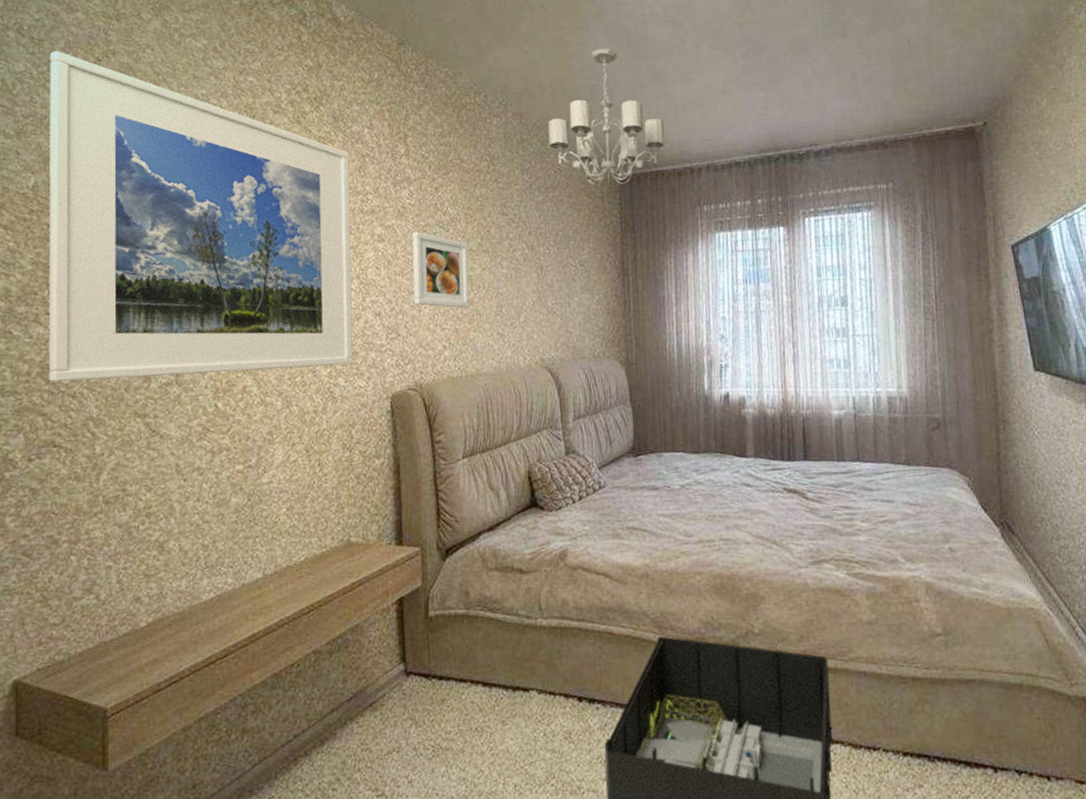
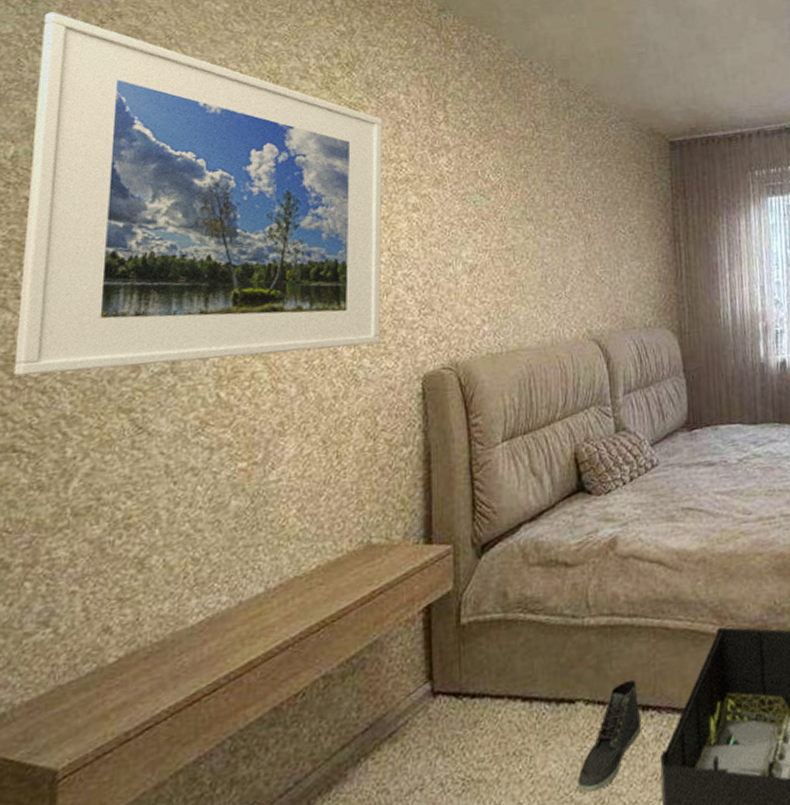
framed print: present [412,231,470,309] -> none [449,200,512,280]
sneaker: none [531,675,587,769] -> present [578,679,641,794]
chandelier: present [548,48,665,186] -> none [596,17,715,152]

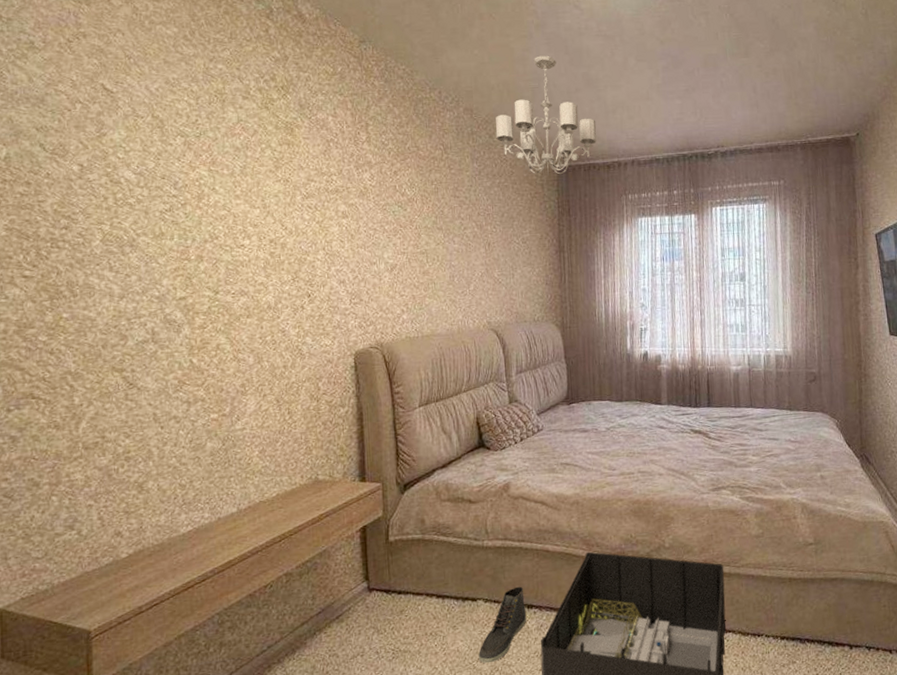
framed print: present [13,12,383,377] -> none [19,30,320,340]
chandelier: none [596,17,715,152] -> present [495,55,597,175]

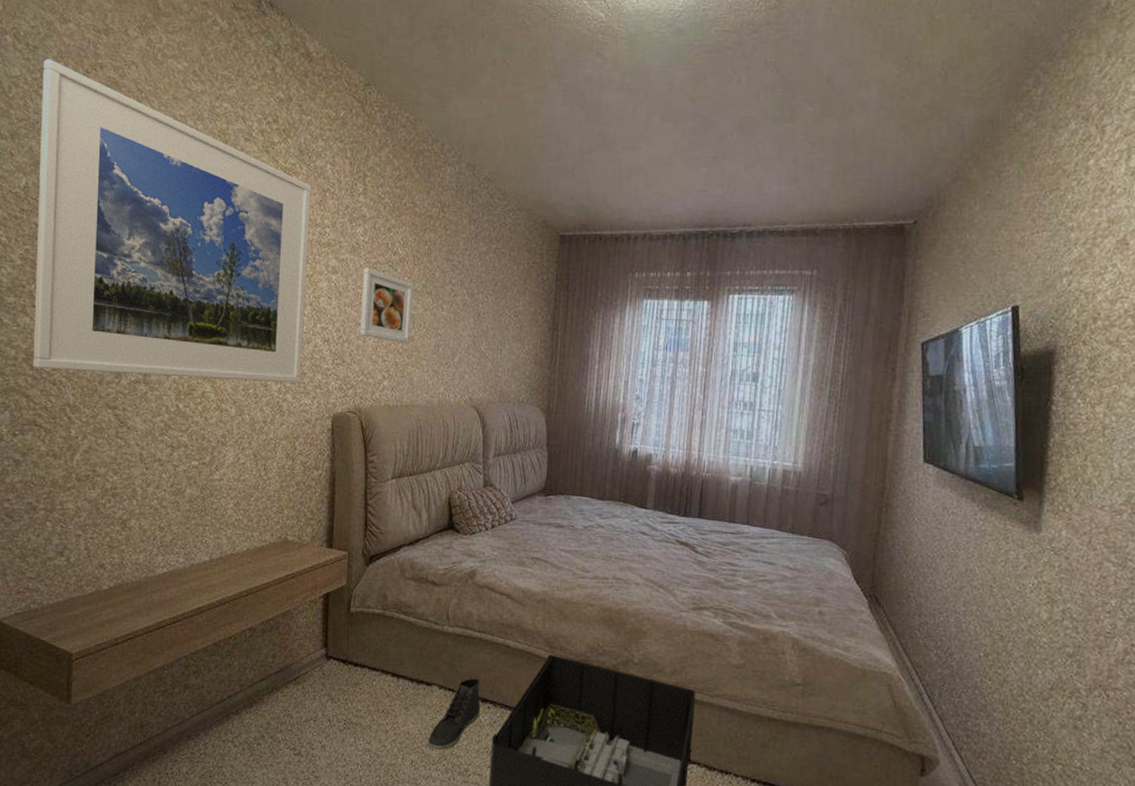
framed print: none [19,30,320,340] -> present [33,59,312,383]
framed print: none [373,209,426,278] -> present [359,267,414,344]
chandelier: present [495,55,597,175] -> none [497,109,608,245]

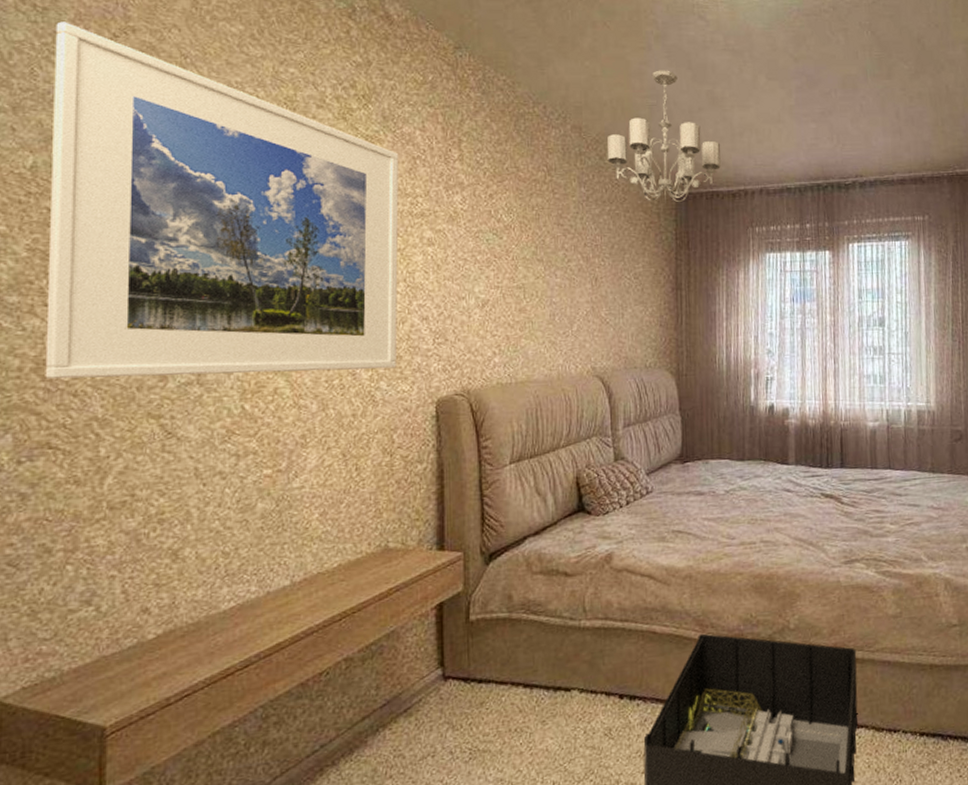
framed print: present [359,267,414,344] -> none [463,237,523,316]
sneaker: present [428,678,480,751] -> none [571,674,628,765]
chandelier: none [497,109,608,245] -> present [607,70,721,203]

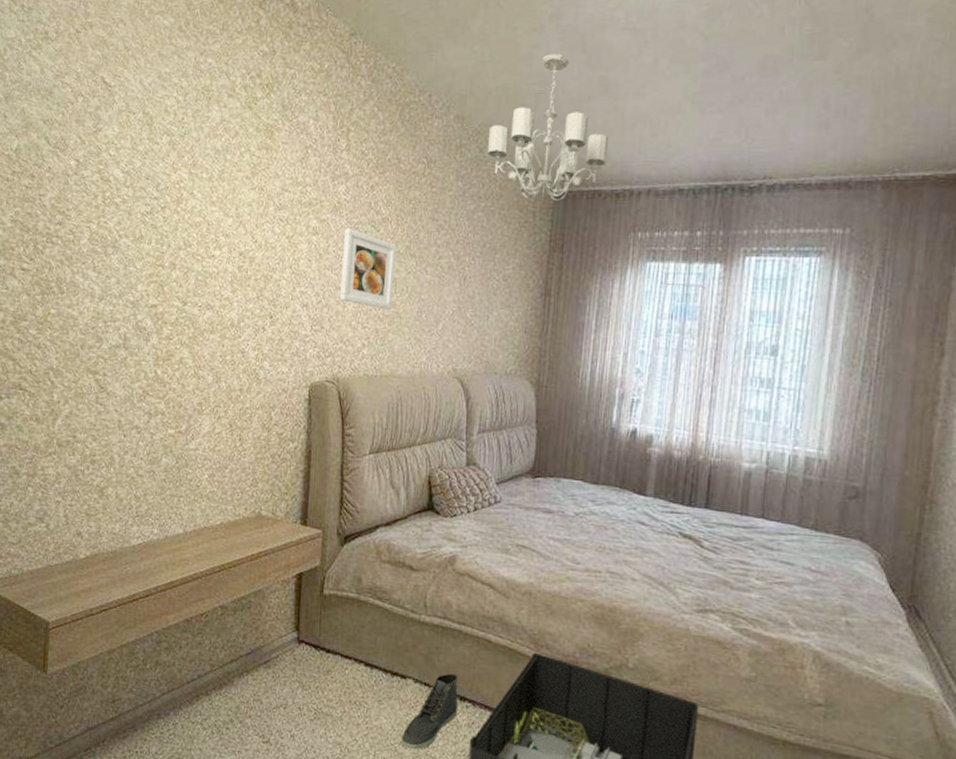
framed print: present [45,21,399,380] -> none [19,20,294,350]
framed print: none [463,237,523,316] -> present [339,228,397,310]
sneaker: none [571,674,628,765] -> present [401,673,459,750]

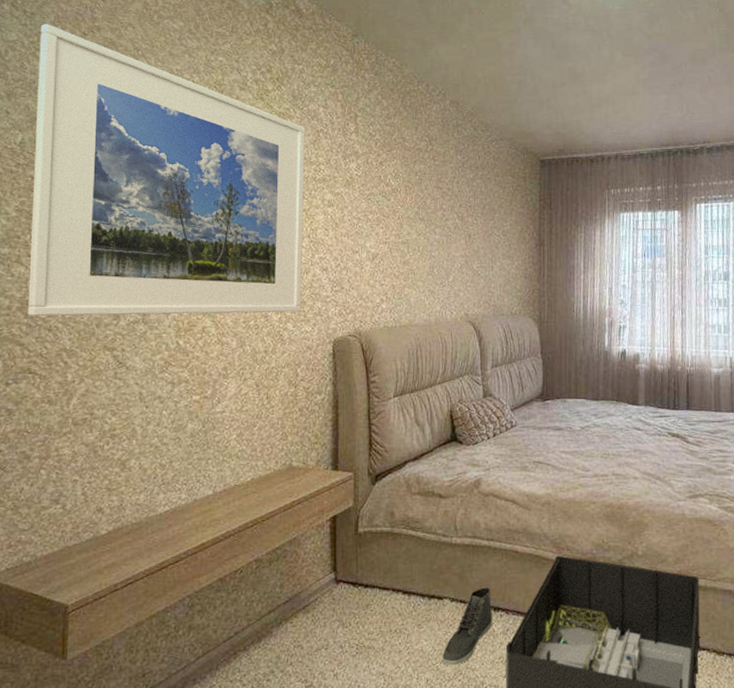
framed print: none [19,20,294,350] -> present [27,24,306,317]
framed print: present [339,228,397,310] -> none [356,199,407,268]
chandelier: present [487,53,609,202] -> none [480,50,581,169]

